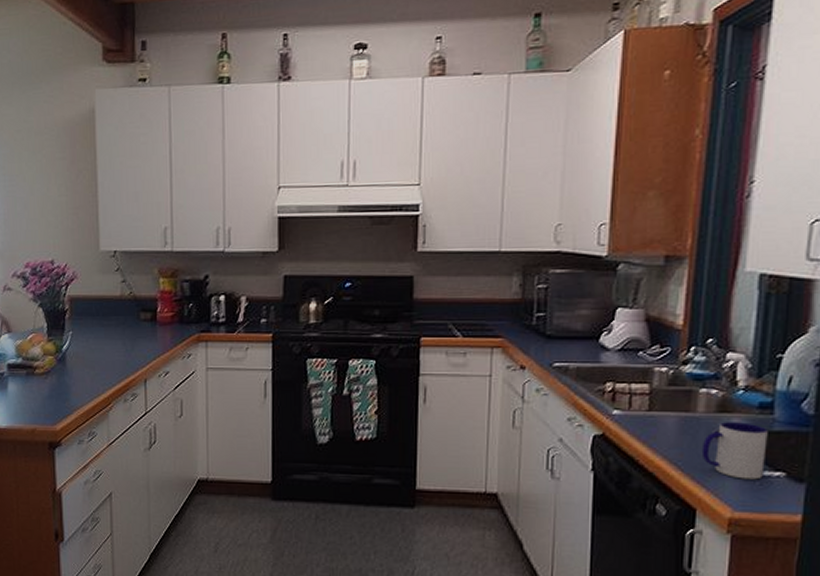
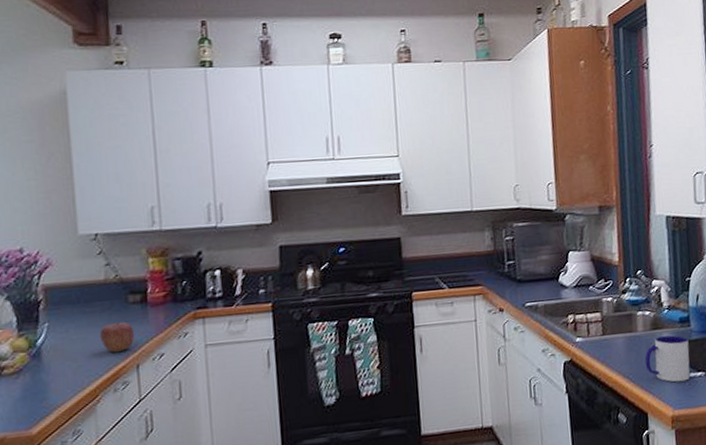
apple: none [114,337,144,366] -> present [99,321,135,353]

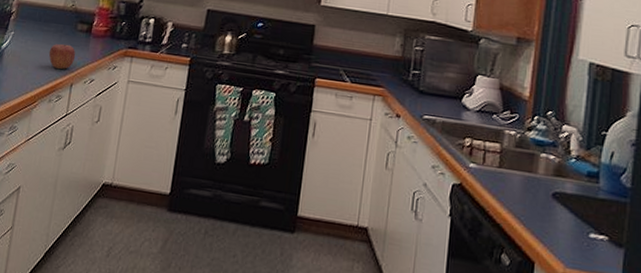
mug: present [644,335,690,383] -> none [540,185,594,241]

